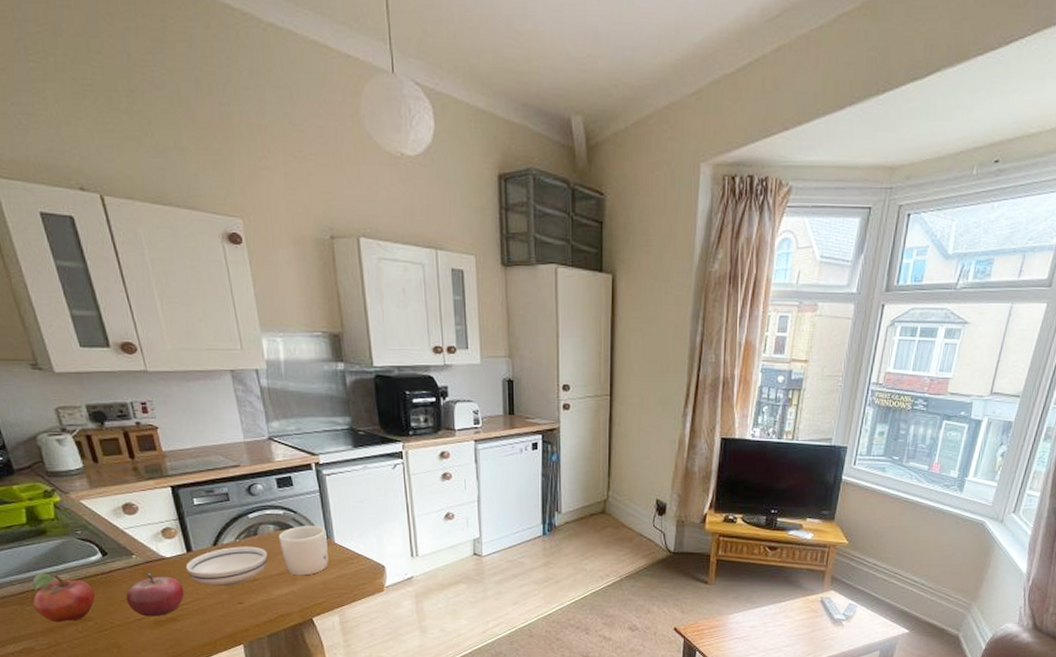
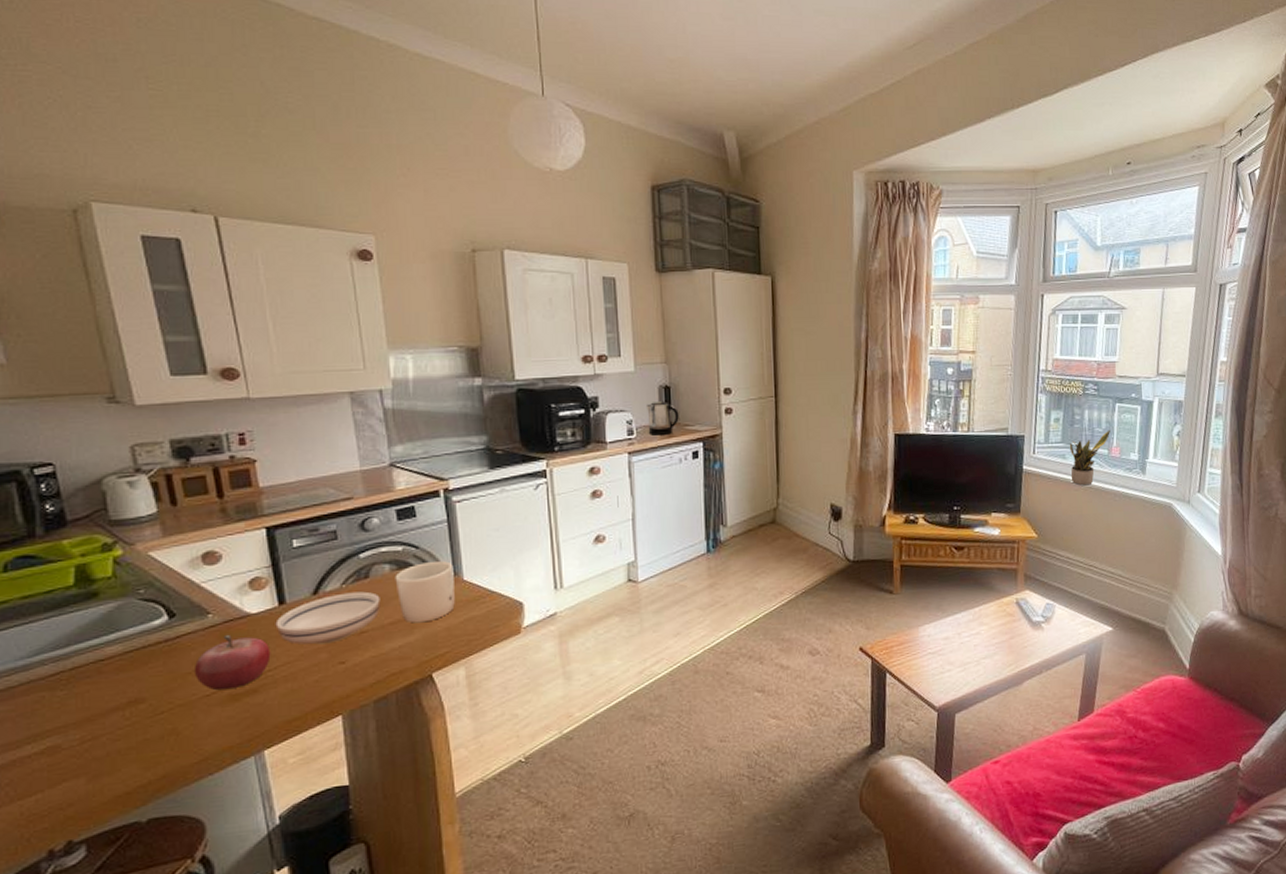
fruit: present [32,573,96,623] -> none [68,646,154,709]
kettle: none [492,394,521,426] -> present [647,401,679,435]
potted plant: none [887,446,934,499] -> present [1070,429,1110,486]

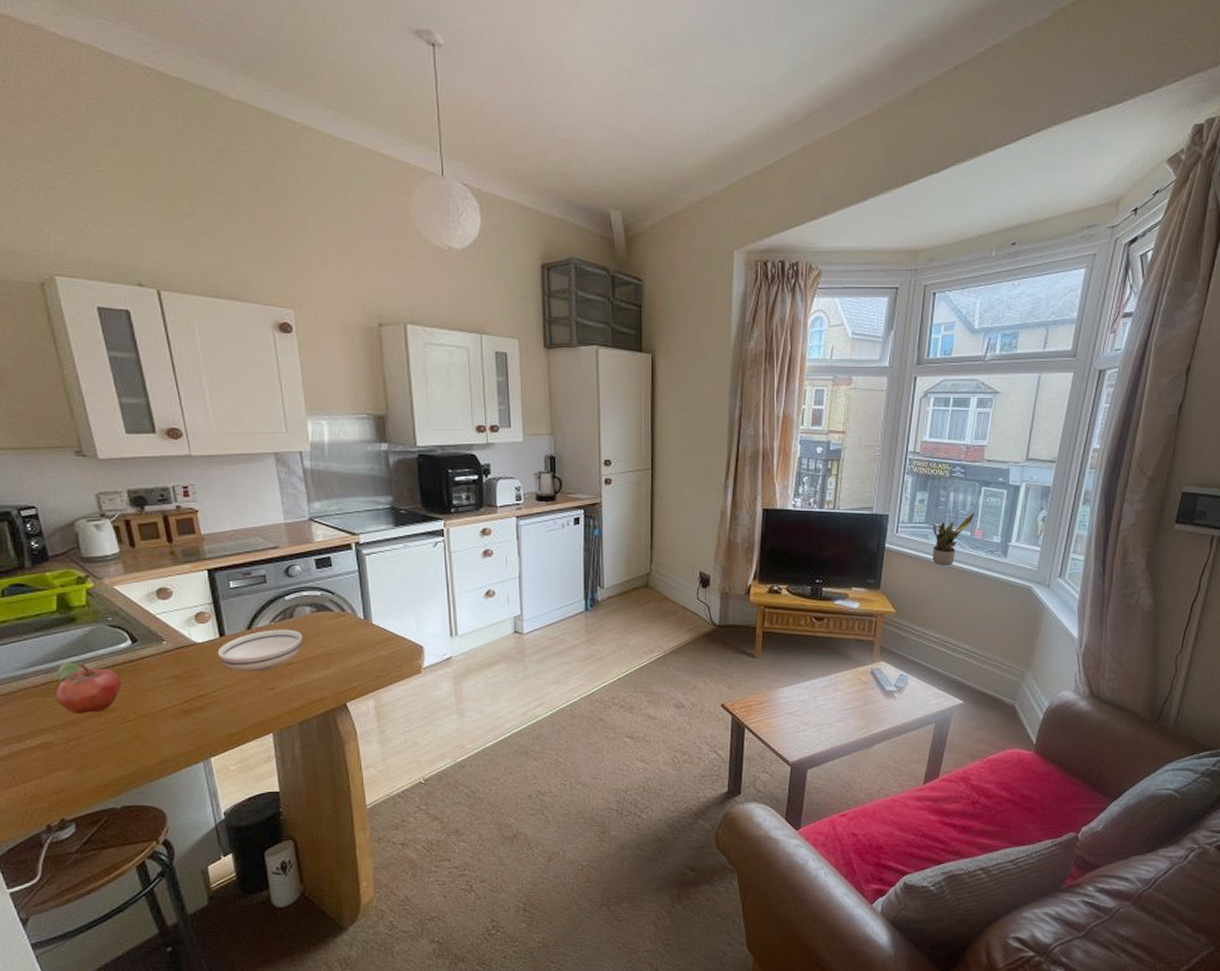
fruit: none [68,646,154,709] -> present [55,662,122,714]
fruit: present [193,634,271,691] -> none [153,659,214,706]
mug: present [395,560,455,624] -> none [314,605,365,659]

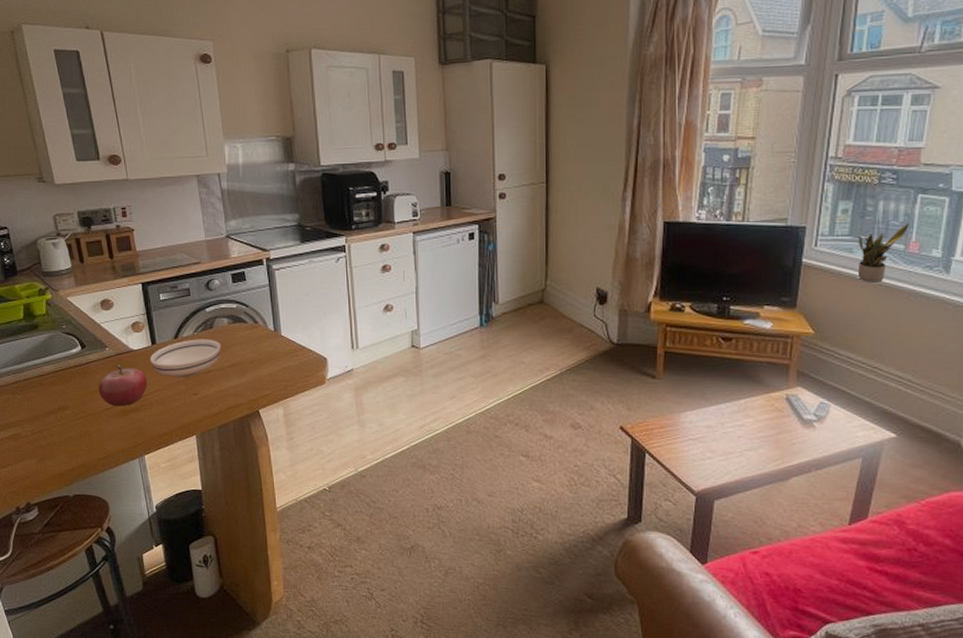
fruit: present [55,662,122,714] -> none [22,364,74,411]
fruit: none [153,659,214,706] -> present [98,364,147,406]
kettle: present [534,470,563,502] -> none [430,186,458,217]

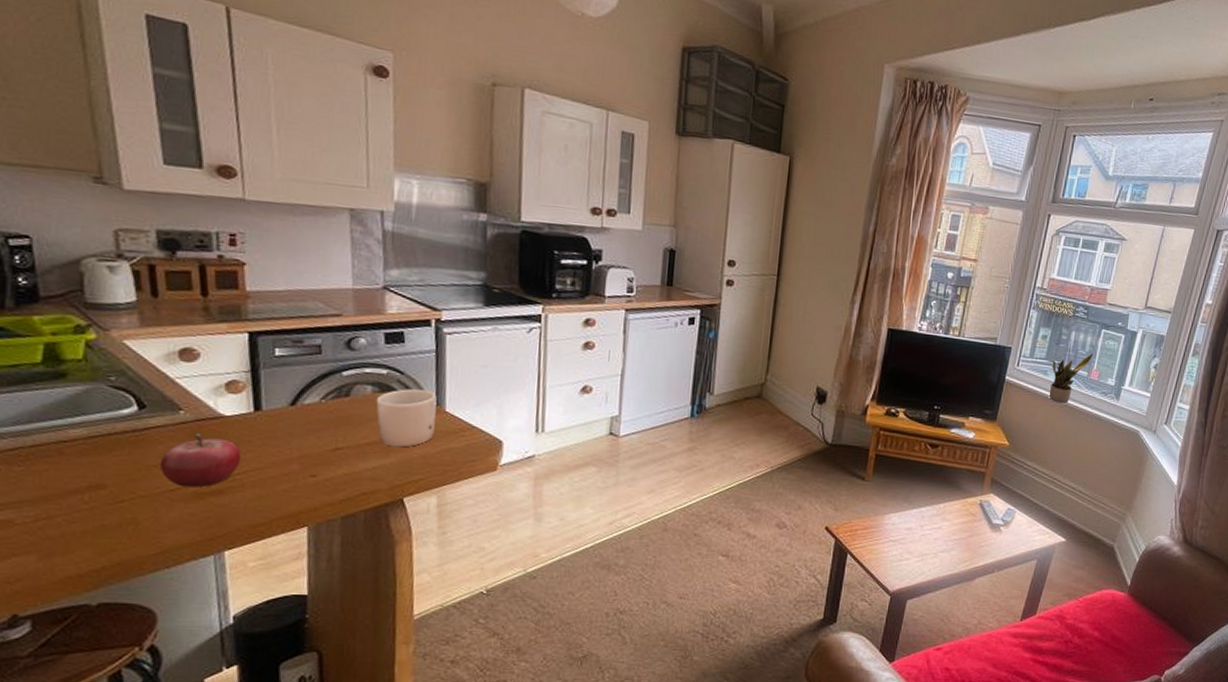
bowl: present [150,339,221,378] -> none [249,408,359,456]
mug: none [231,318,275,368] -> present [375,388,437,448]

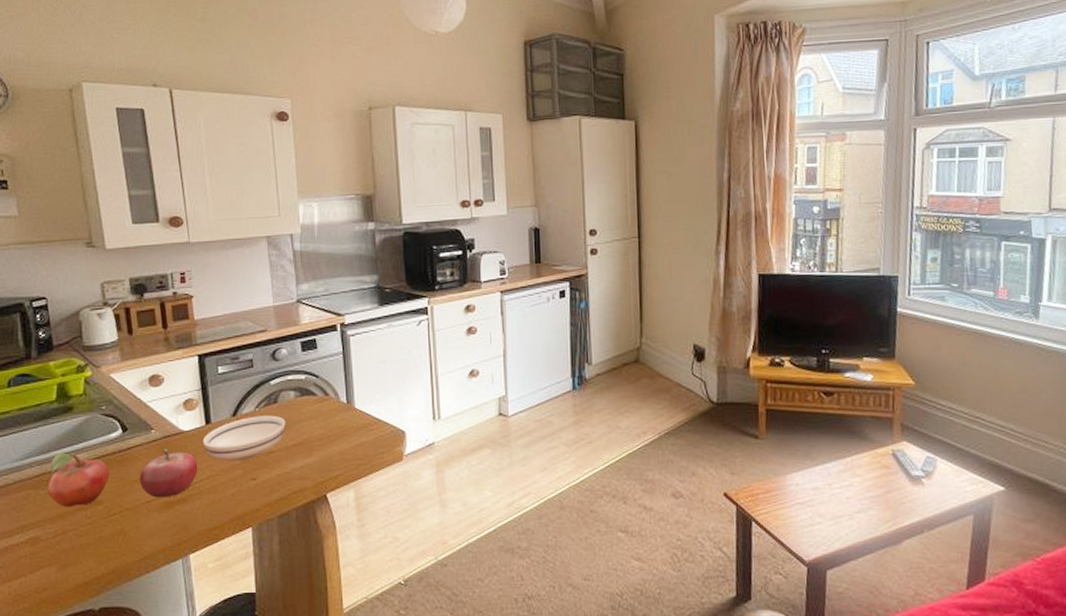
fruit: none [25,425,119,489] -> present [47,453,110,508]
bowl: none [249,408,359,456] -> present [202,415,286,462]
mug: present [375,388,437,448] -> none [298,389,347,446]
potted plant: present [1048,353,1093,403] -> none [950,270,996,330]

